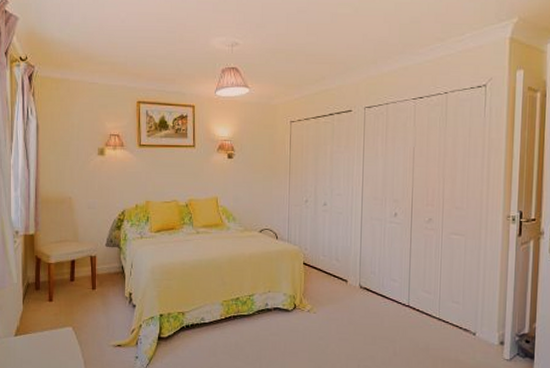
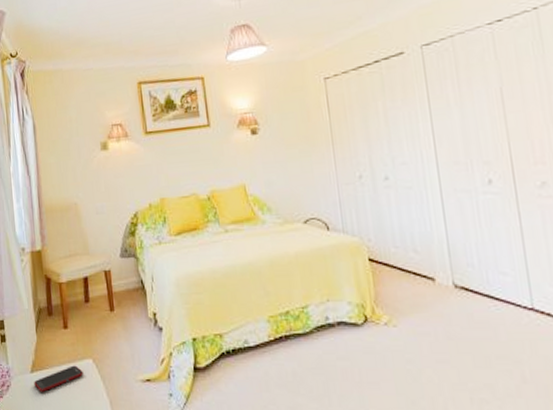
cell phone: none [17,331,63,352] -> present [34,365,83,392]

